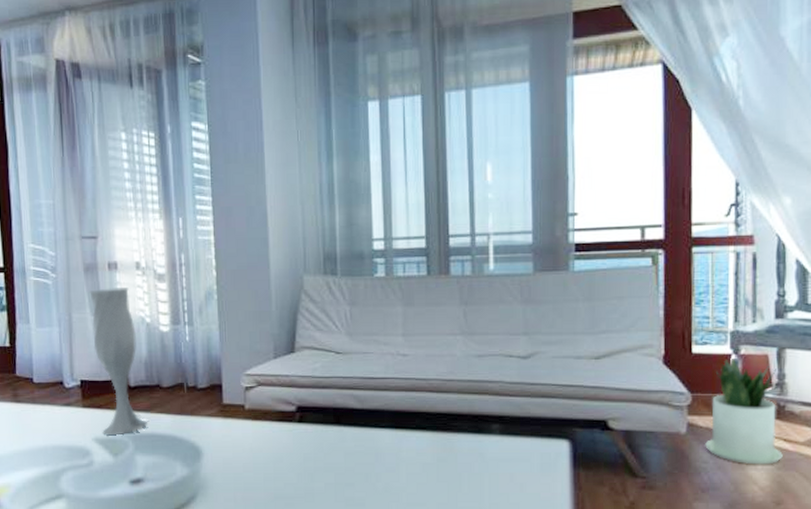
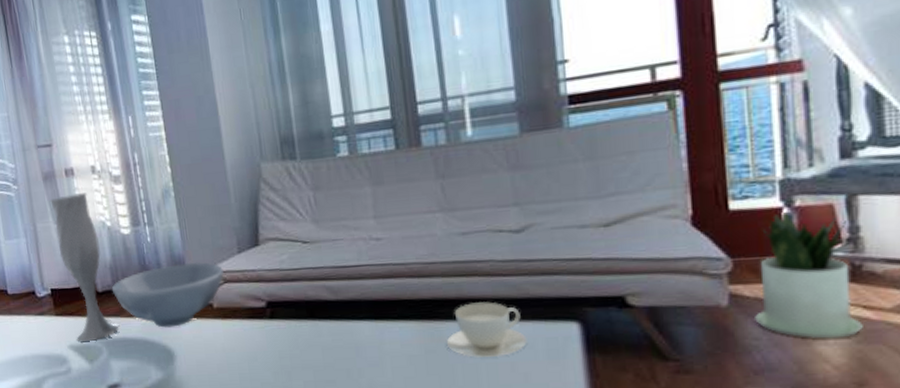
decorative bowl: none [144,363,258,426] -> present [111,262,224,328]
teacup: none [456,418,525,468] -> present [446,302,527,357]

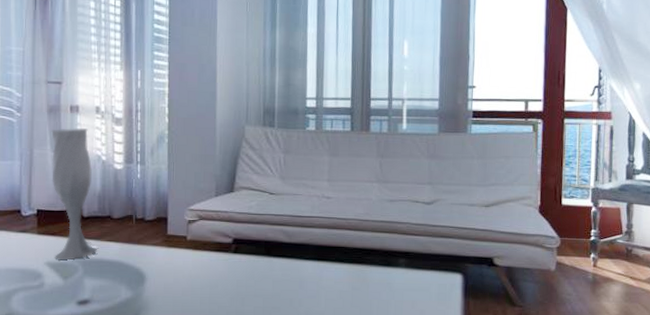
decorative bowl: present [111,262,224,328] -> none [96,199,200,254]
teacup: present [446,302,527,357] -> none [368,253,426,296]
planter: present [755,212,863,339] -> none [570,210,629,298]

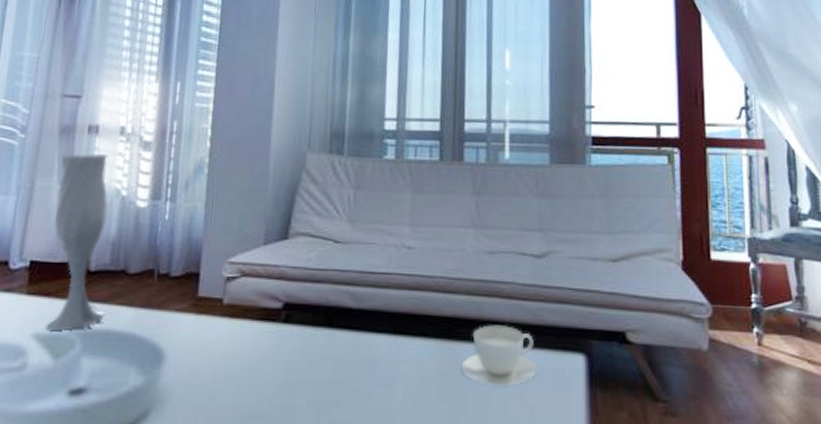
teacup: none [368,253,426,296] -> present [461,325,537,385]

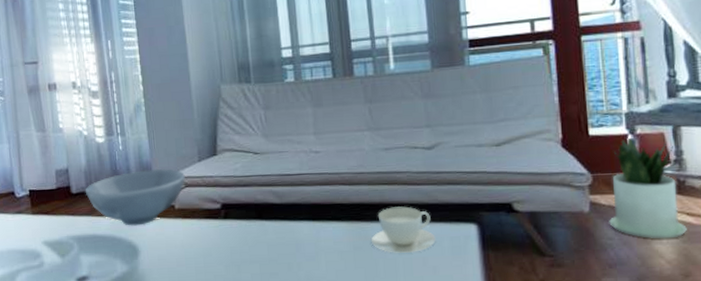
vase: present [45,152,108,332] -> none [33,104,89,239]
decorative bowl: none [106,248,244,323] -> present [85,168,185,226]
planter: none [728,267,808,390] -> present [609,138,687,239]

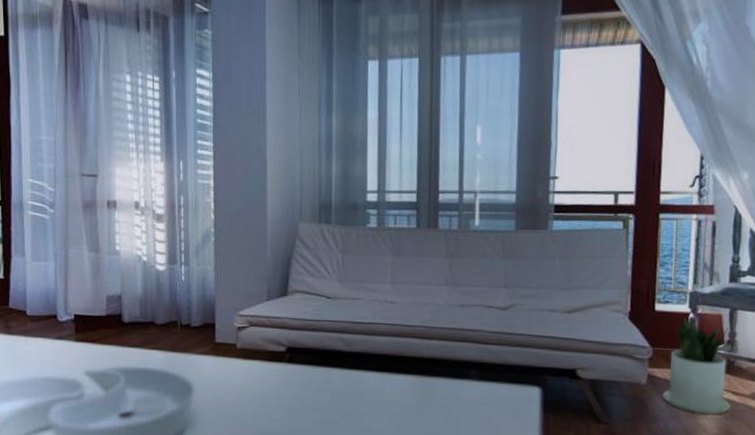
decorative bowl: present [85,168,185,226] -> none [138,304,251,363]
teacup: present [371,206,436,253] -> none [436,364,500,411]

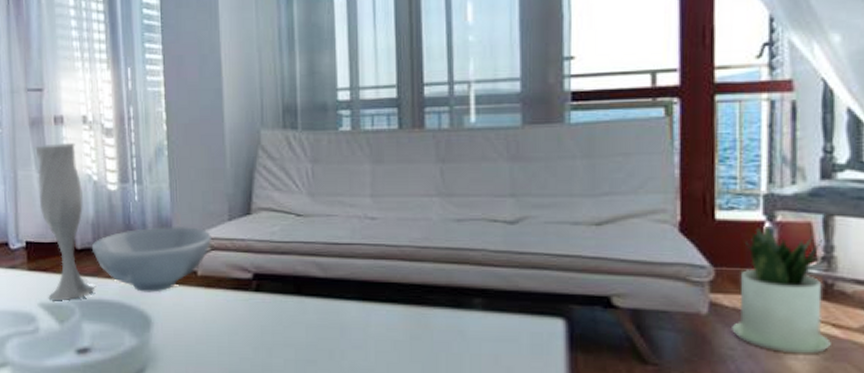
vase: none [87,224,139,370] -> present [35,142,94,301]
decorative bowl: none [138,304,251,363] -> present [91,226,211,293]

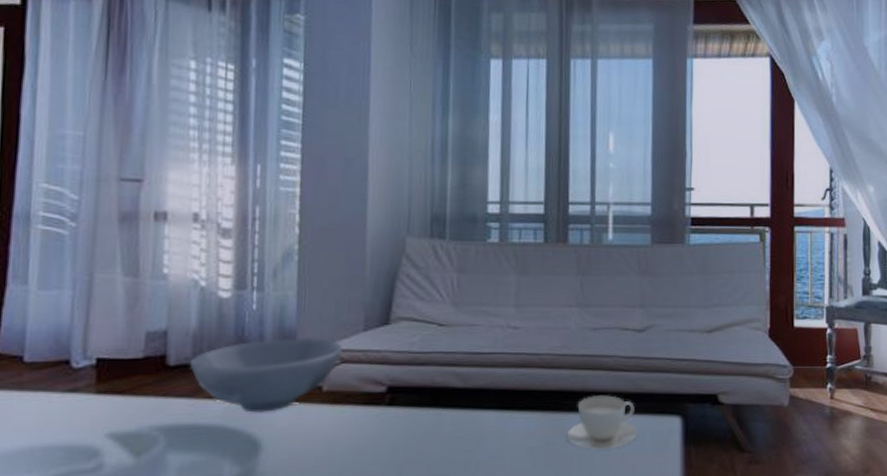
vase: present [35,142,94,301] -> none [121,241,188,430]
teacup: none [432,291,512,348] -> present [566,395,638,449]
planter: present [732,227,831,354] -> none [805,332,870,435]

